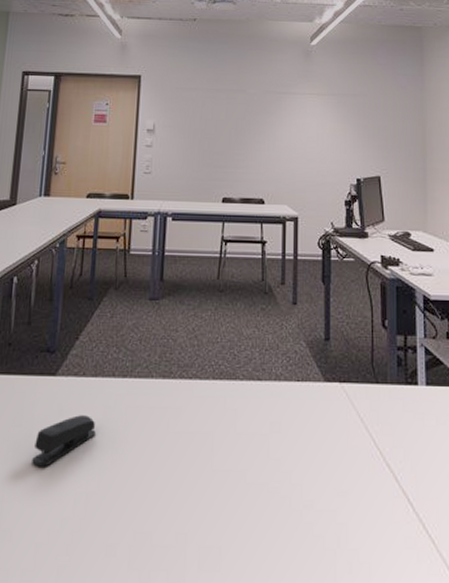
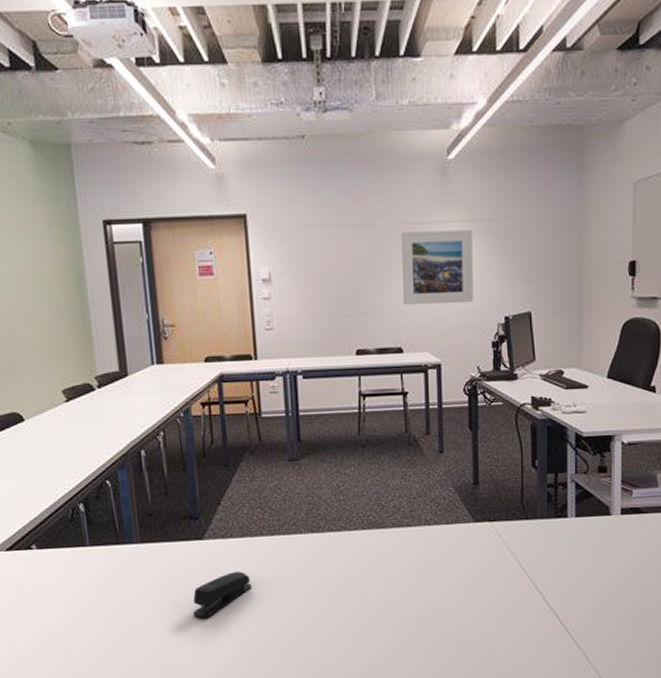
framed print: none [266,99,330,164] -> present [401,229,474,305]

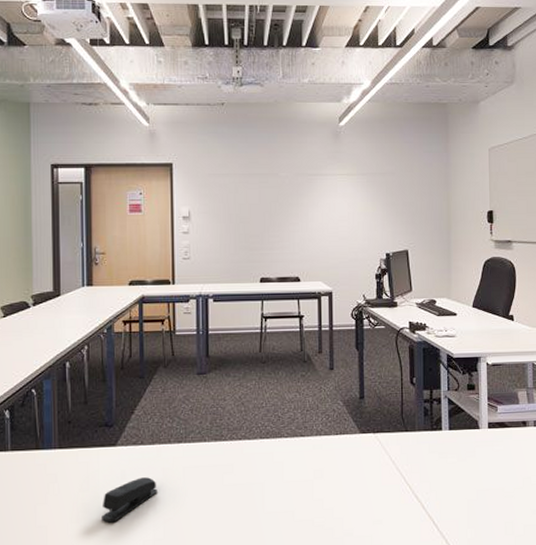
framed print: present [401,229,474,305] -> none [300,181,360,242]

